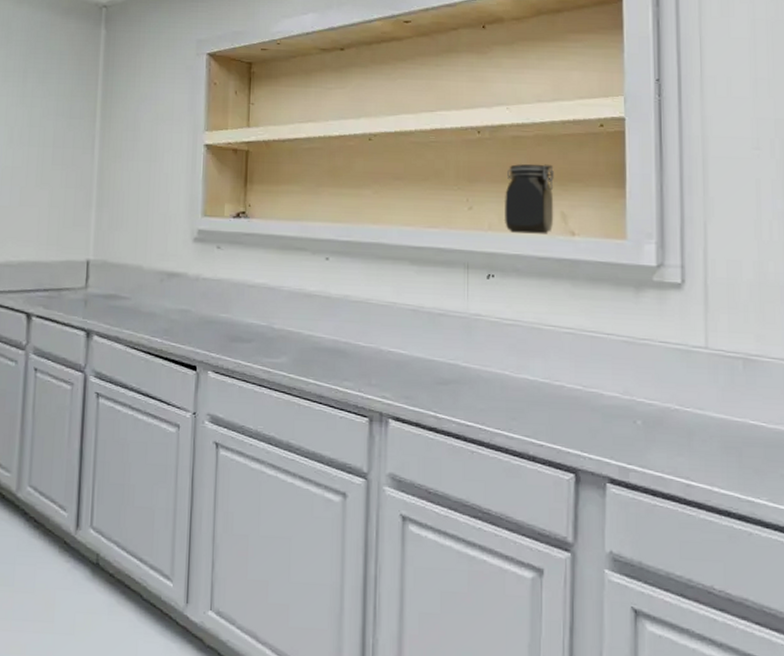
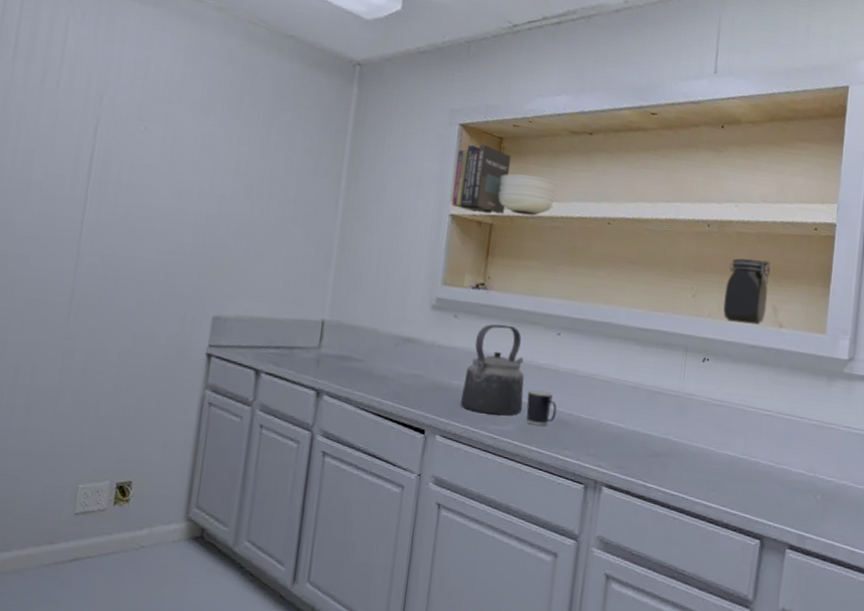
books: none [205,72,262,141] -> present [451,144,512,215]
kettle: none [230,252,296,348] -> present [460,324,524,416]
bowl: none [251,97,312,139] -> present [497,174,557,216]
mug: none [299,319,332,356] -> present [526,390,557,426]

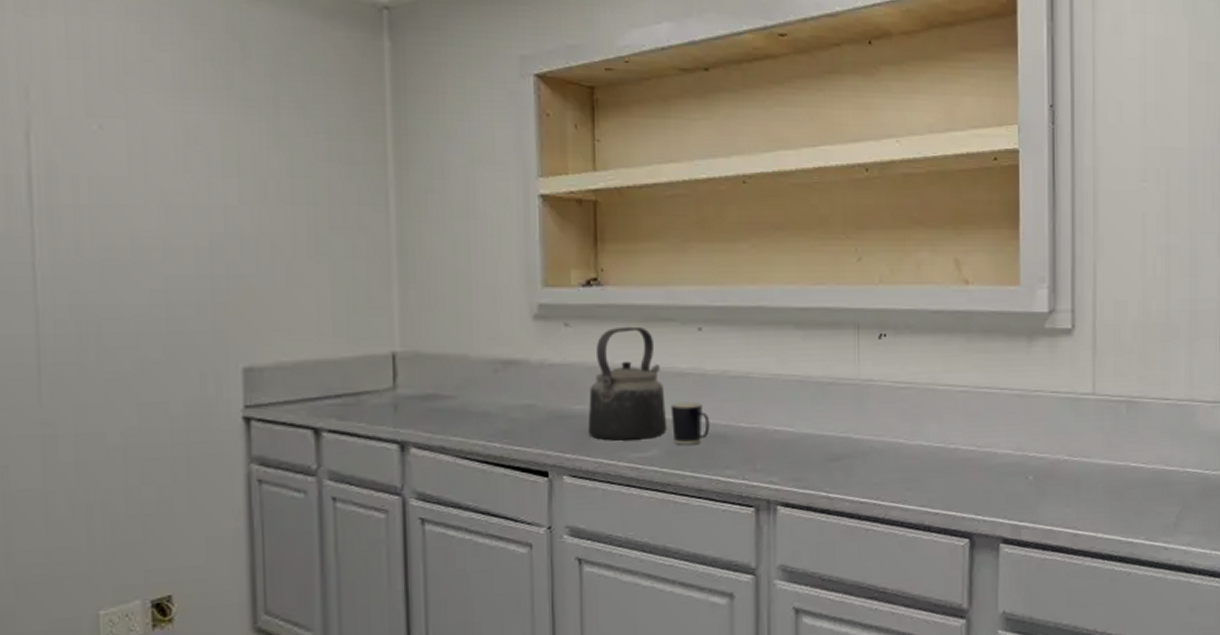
books: present [451,144,512,215] -> none [537,99,609,189]
bowl: present [497,174,557,216] -> none [597,131,673,185]
jar: present [722,258,771,325] -> none [895,205,948,285]

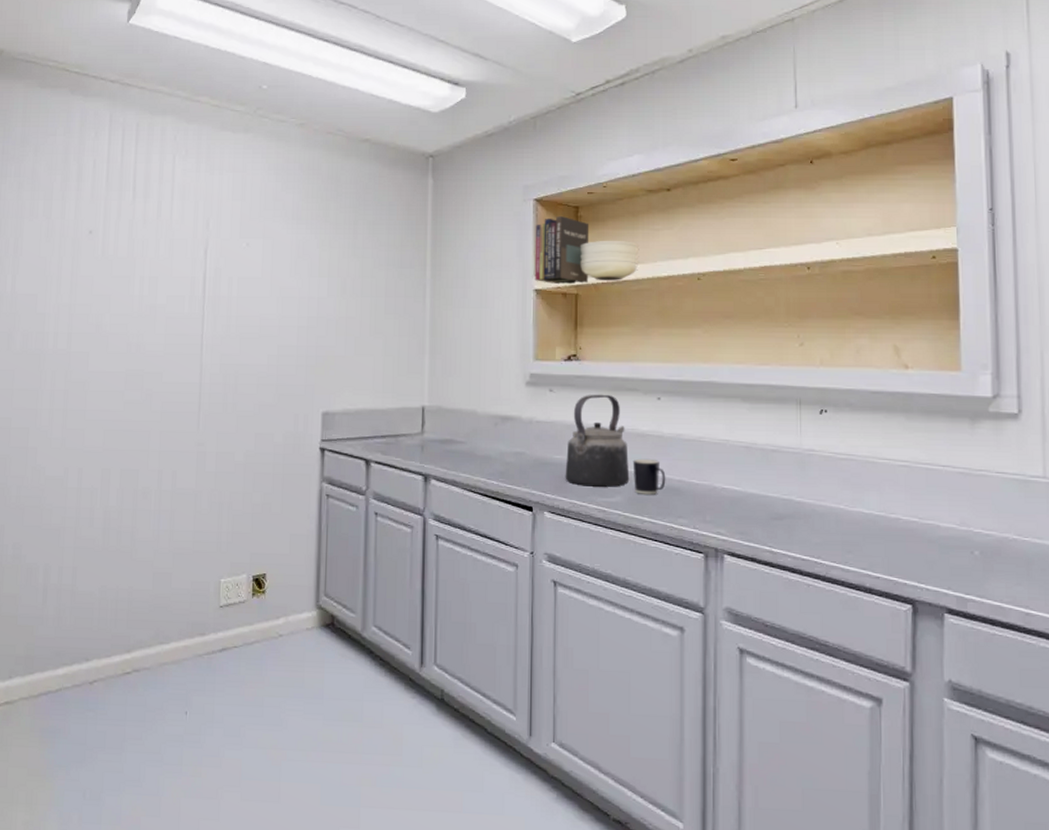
books: none [537,99,609,189] -> present [534,216,590,285]
bowl: none [597,131,673,185] -> present [579,240,639,282]

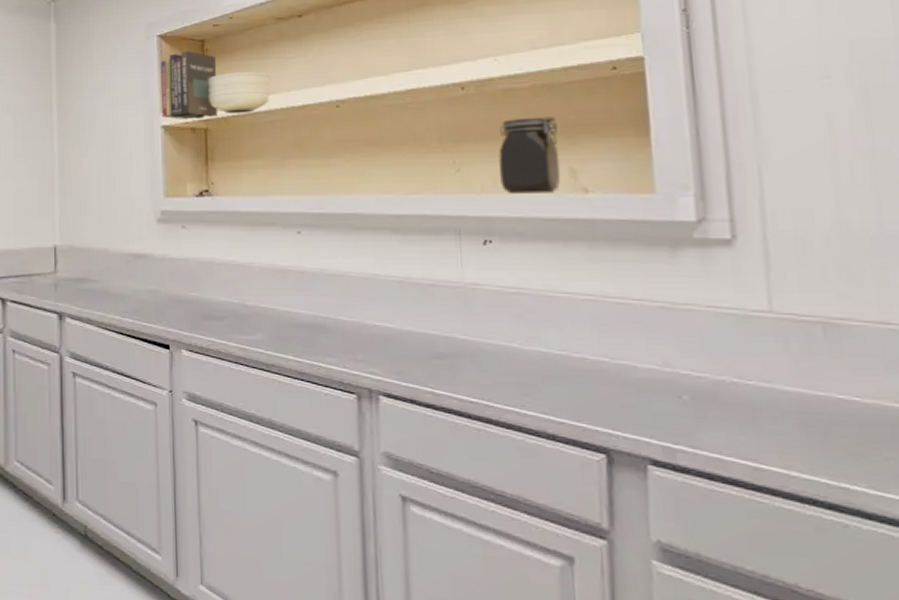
kettle: present [565,394,630,487] -> none [201,229,271,325]
mug: present [632,458,666,495] -> none [273,295,311,332]
jar: none [835,298,887,368] -> present [498,116,561,194]

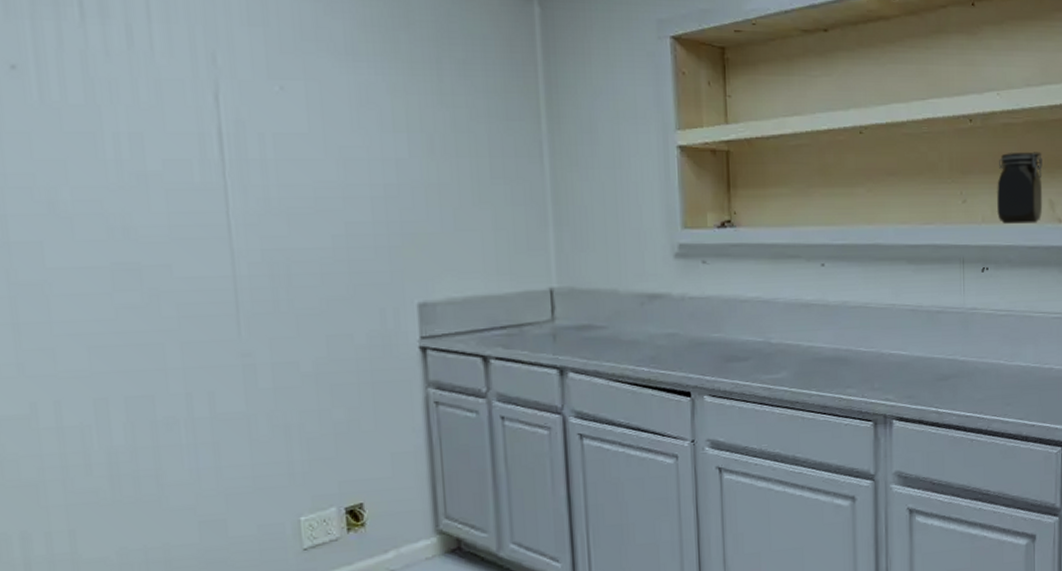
books: present [160,51,217,120] -> none [674,58,740,140]
bowl: present [207,71,271,114] -> none [728,87,796,136]

